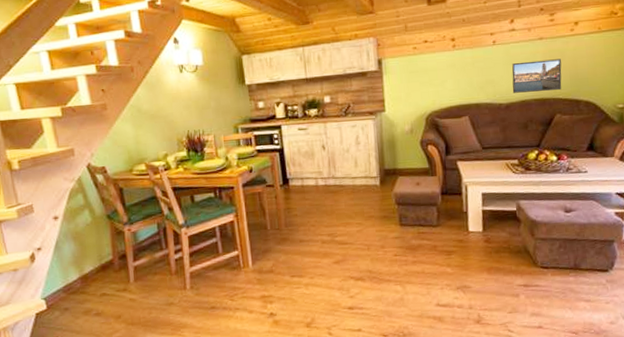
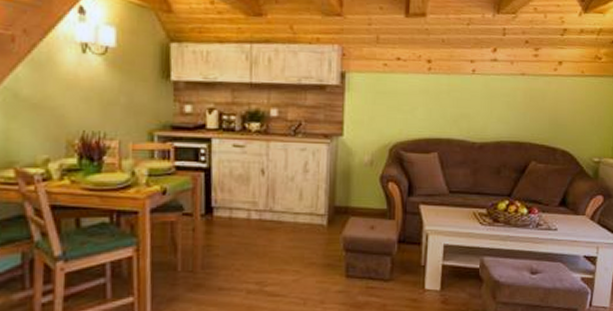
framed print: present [512,59,562,93] -> none [488,97,541,135]

